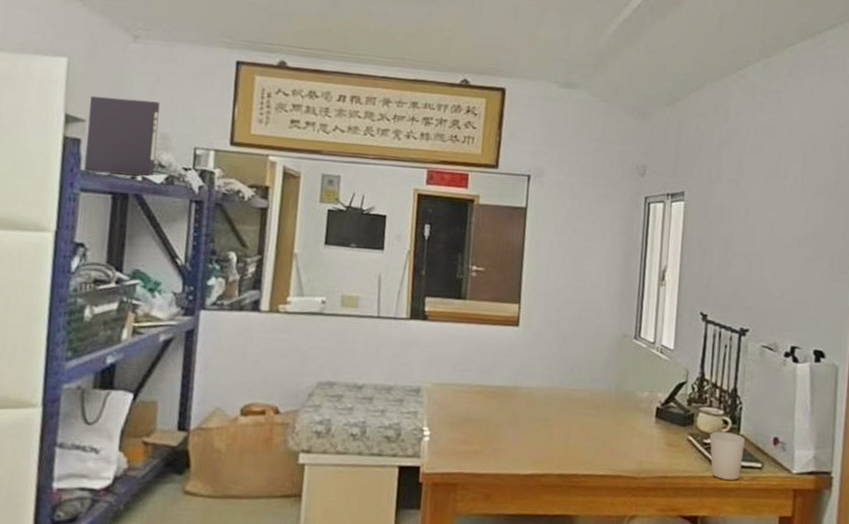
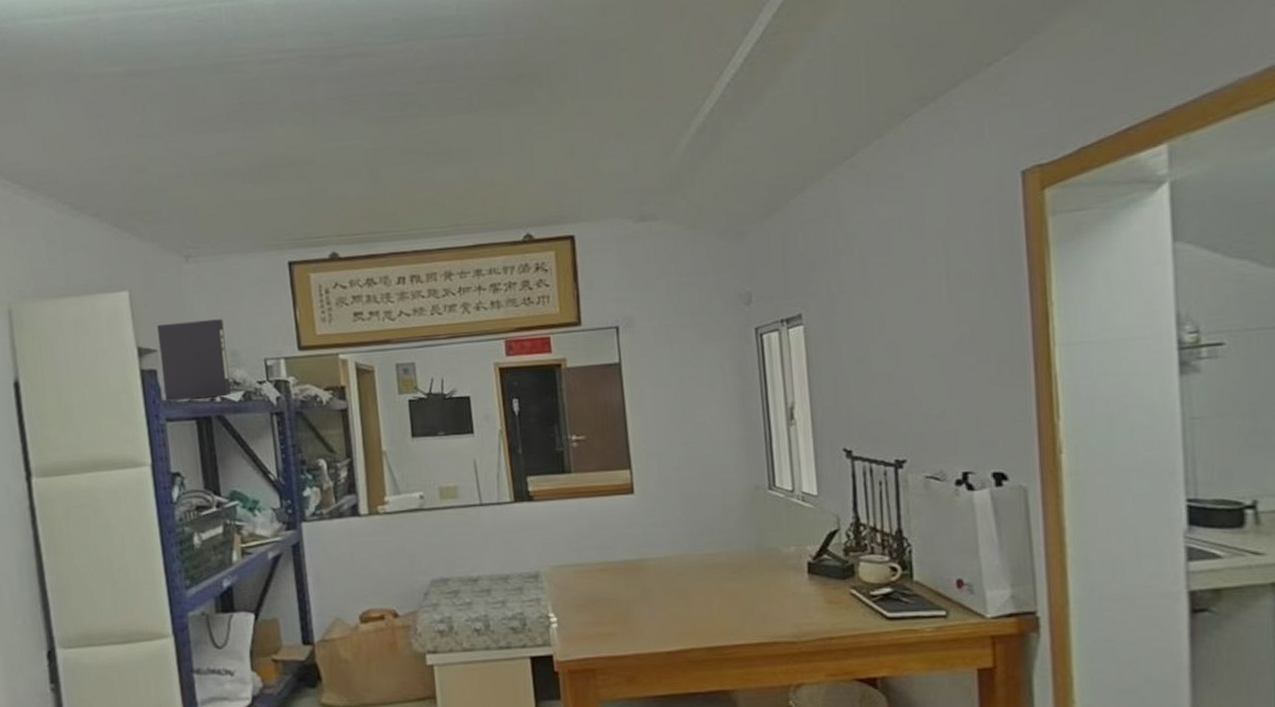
dixie cup: present [709,431,745,480] -> none [877,580,922,634]

